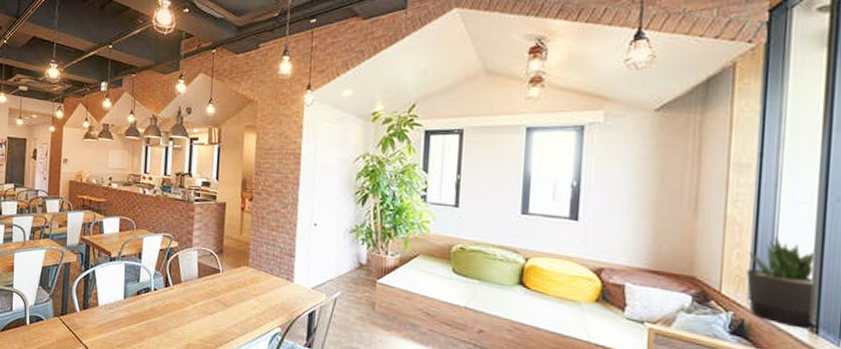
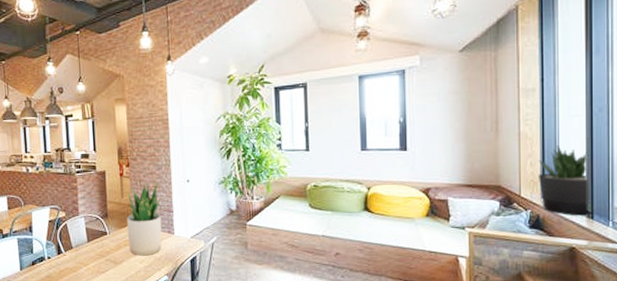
planter: none [242,221,284,302] -> present [127,181,162,256]

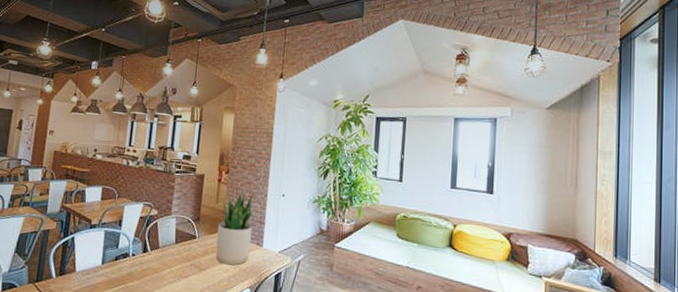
planter: present [539,145,596,216] -> none [612,208,663,280]

